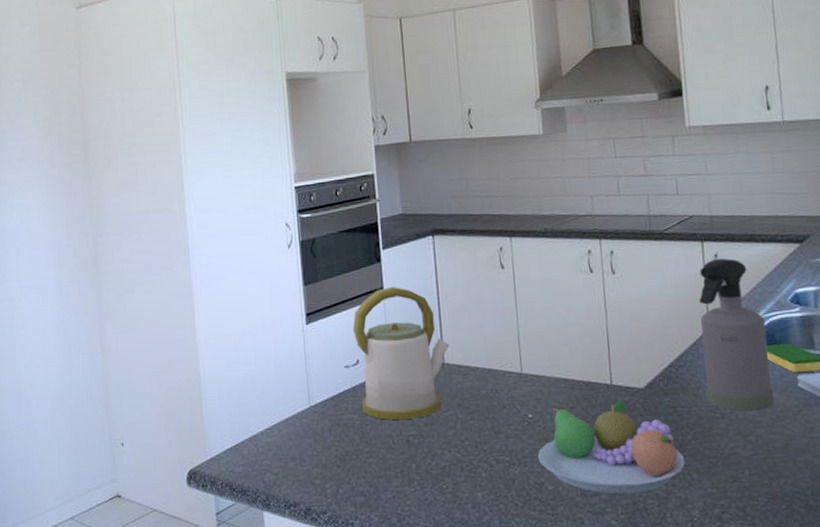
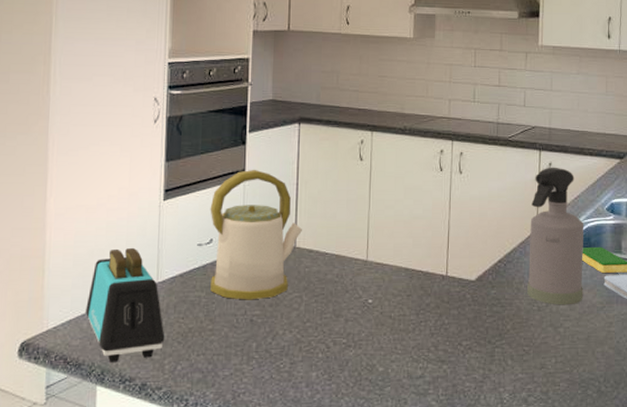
toaster: none [244,373,324,488] -> present [85,247,165,362]
fruit bowl: present [537,400,686,495] -> none [372,290,503,377]

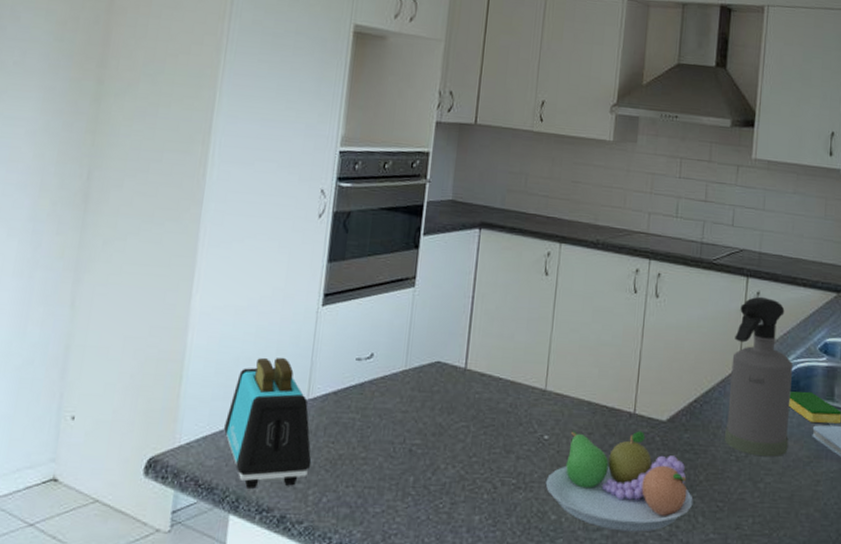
kettle: present [210,169,302,300] -> none [366,277,475,427]
fruit bowl: none [372,290,503,377] -> present [545,430,693,532]

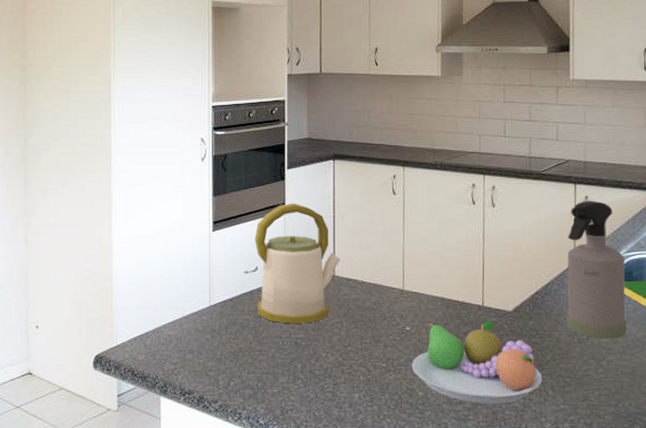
toaster: present [223,357,312,489] -> none [148,273,219,376]
kettle: none [366,277,475,427] -> present [254,203,340,324]

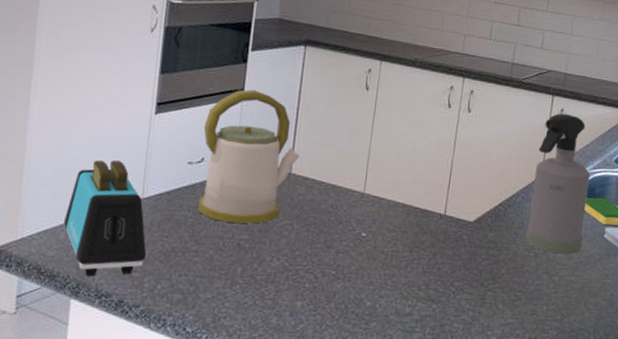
toaster: none [148,273,219,376] -> present [63,159,147,277]
fruit bowl: present [411,320,543,405] -> none [362,228,495,317]

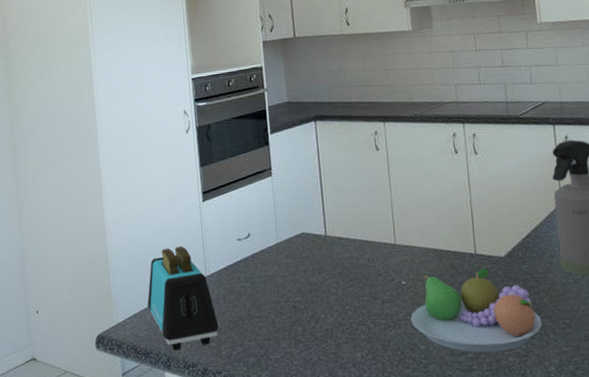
kettle: present [198,89,299,224] -> none [244,167,330,288]
fruit bowl: none [362,228,495,317] -> present [410,268,543,353]

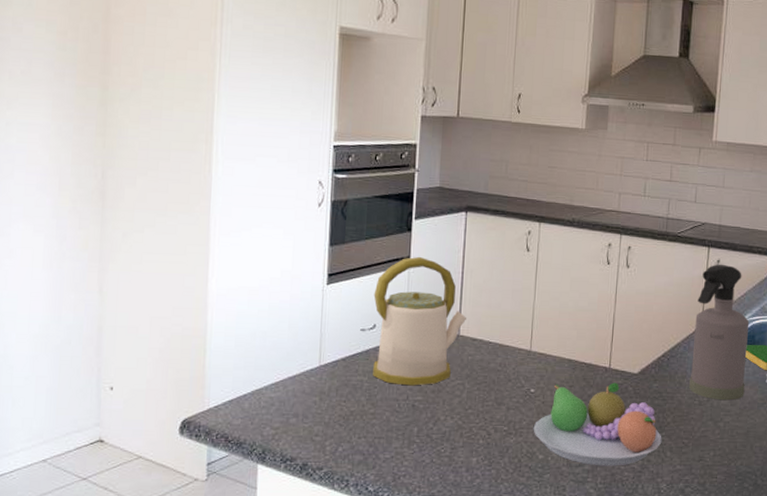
toaster: present [147,246,219,350] -> none [246,330,327,442]
kettle: none [244,167,330,288] -> present [373,256,466,386]

